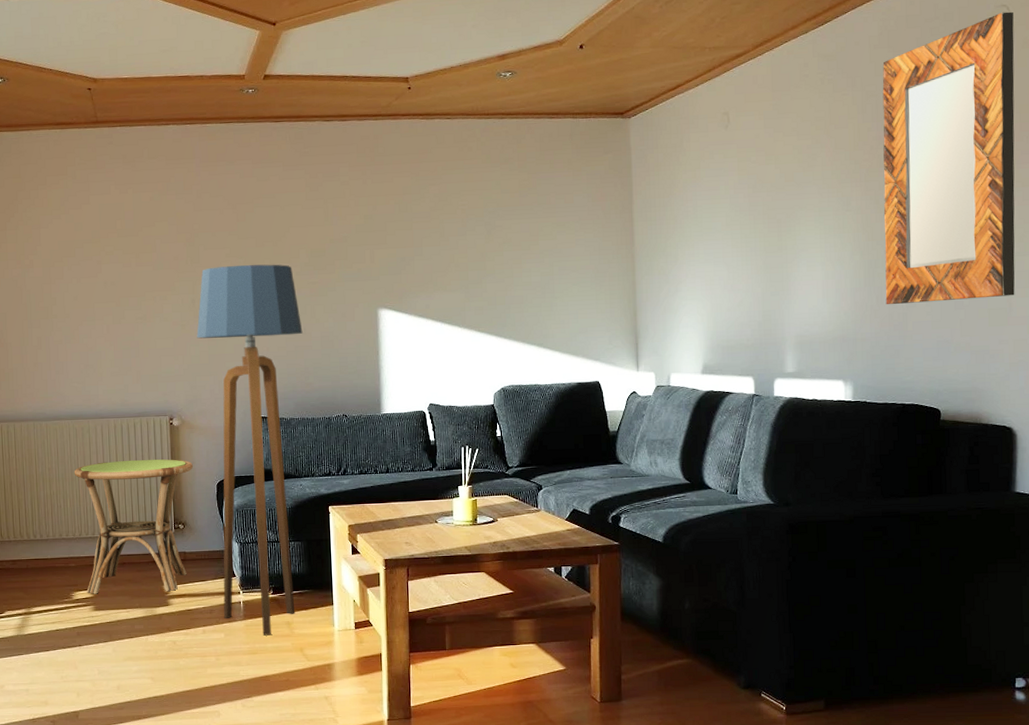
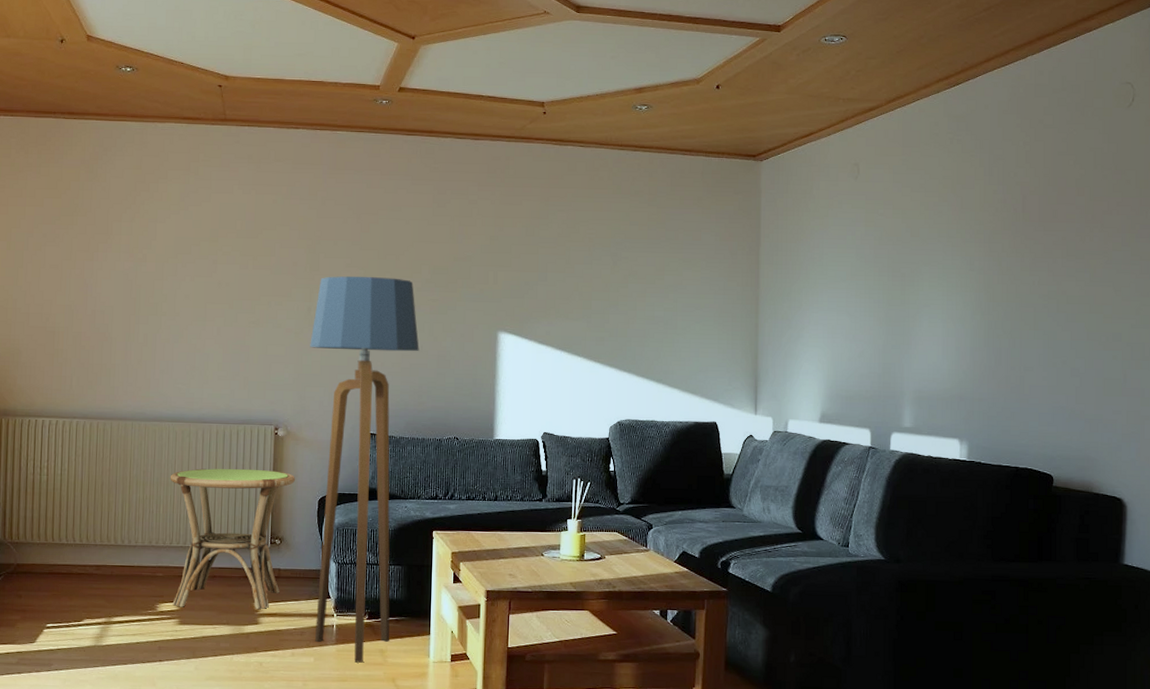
home mirror: present [882,11,1015,305] -> none [1004,89,1137,368]

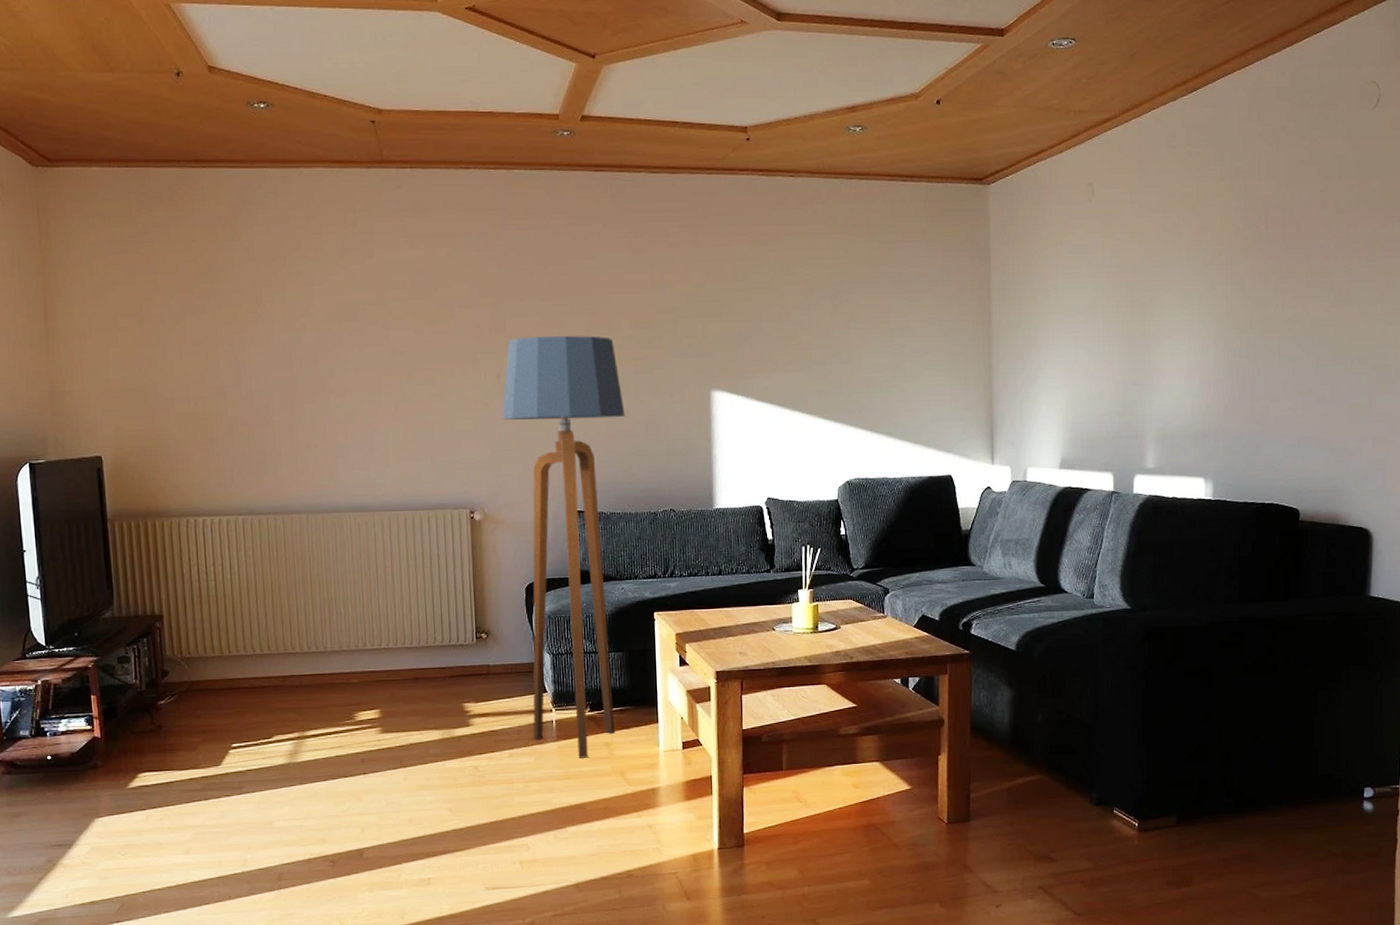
side table: present [170,468,295,609] -> none [356,558,498,715]

